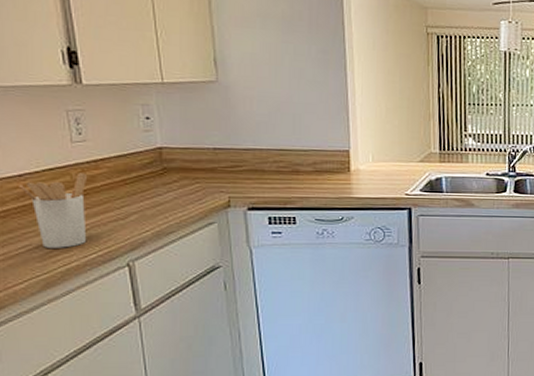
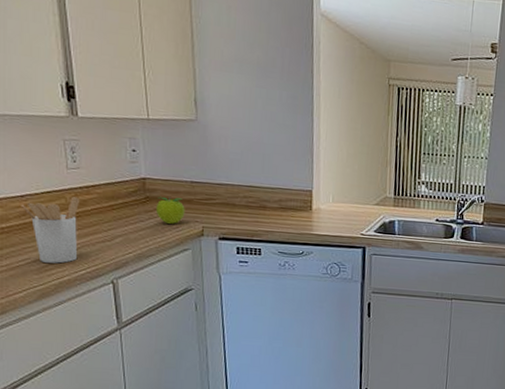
fruit: none [175,166,208,197] -> present [155,196,185,225]

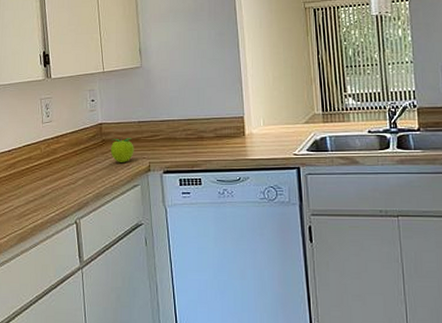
utensil holder: present [21,197,79,264] -> none [8,147,51,208]

